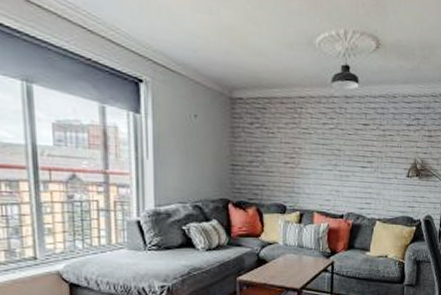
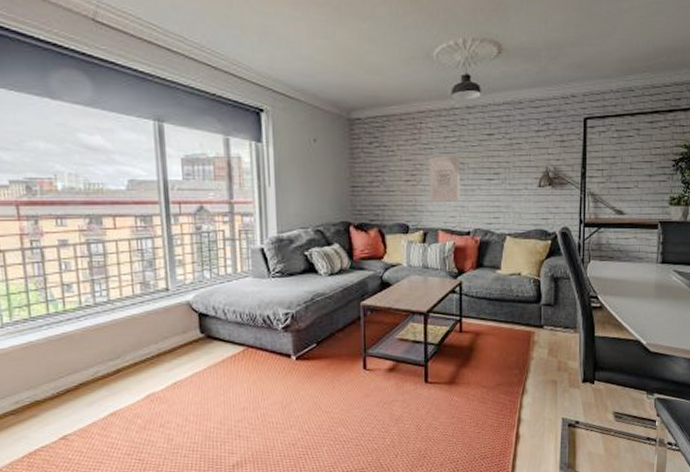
wall art: none [307,141,337,186] -> present [429,155,460,202]

